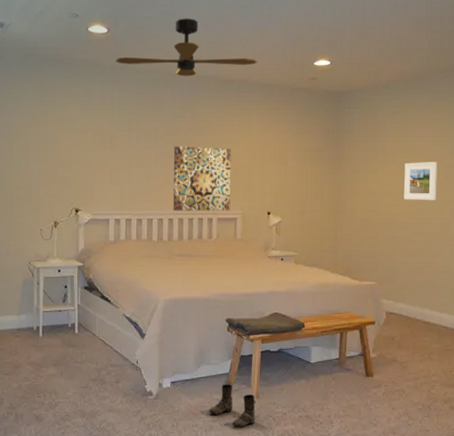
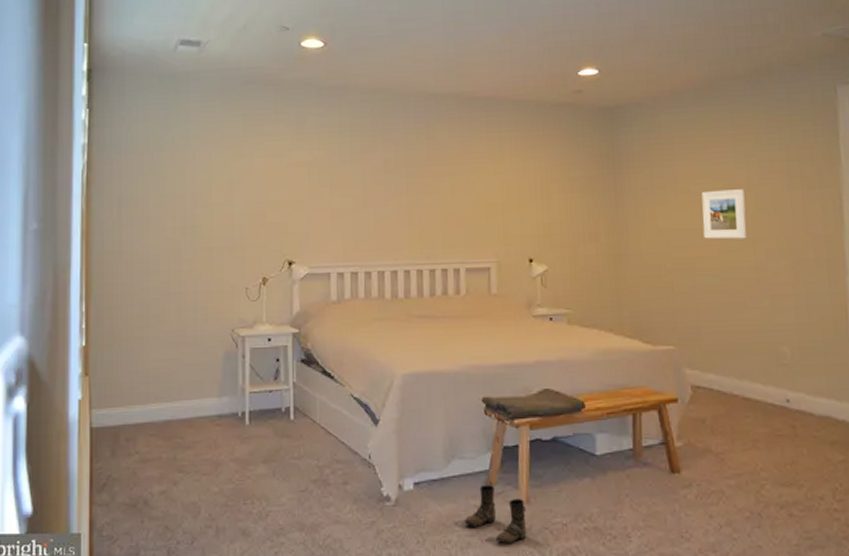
ceiling fan: present [115,18,258,77] -> none [333,25,508,96]
wall art: present [173,146,231,211] -> none [408,179,482,261]

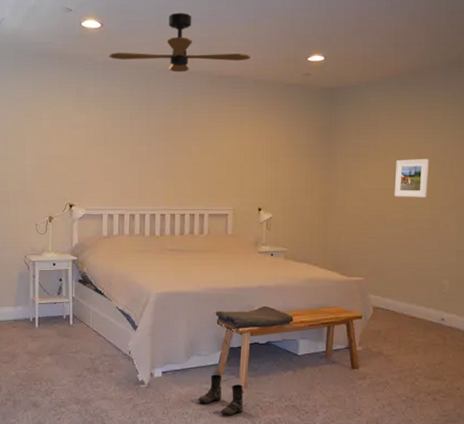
ceiling fan: none [333,25,508,96] -> present [108,12,251,73]

